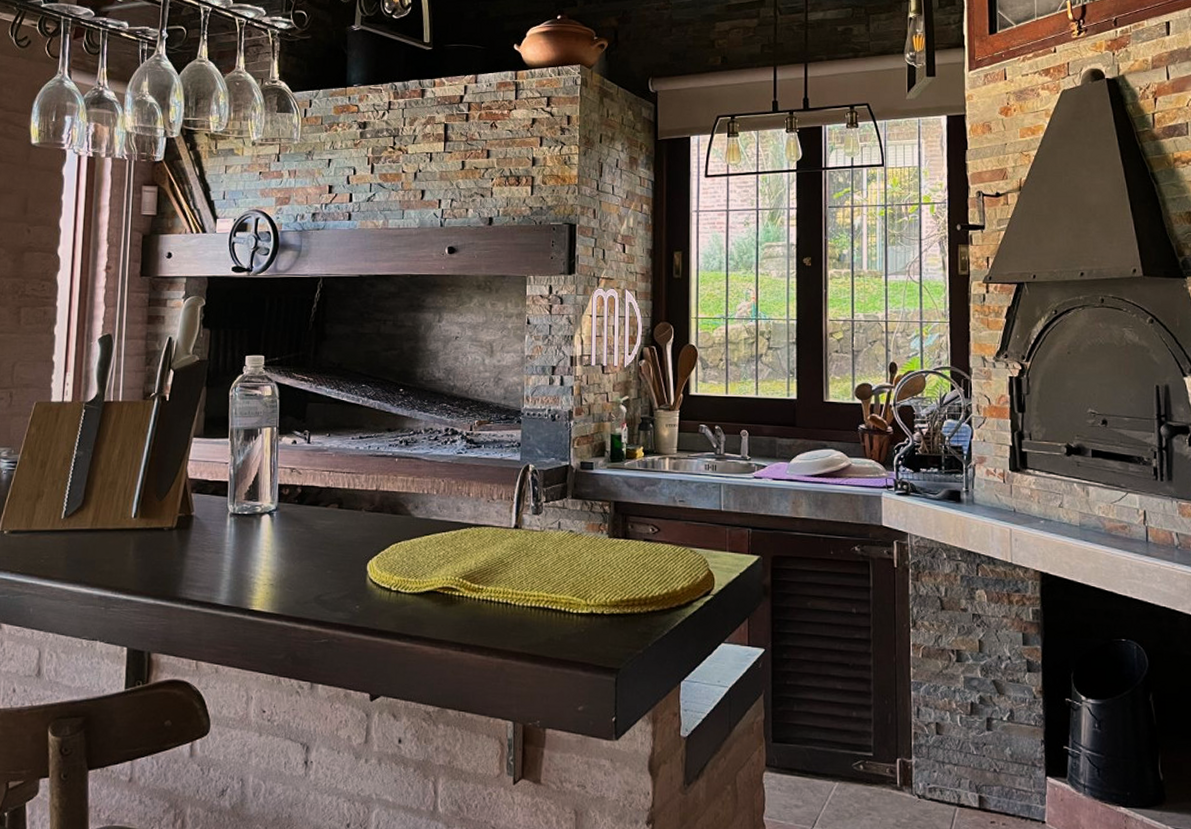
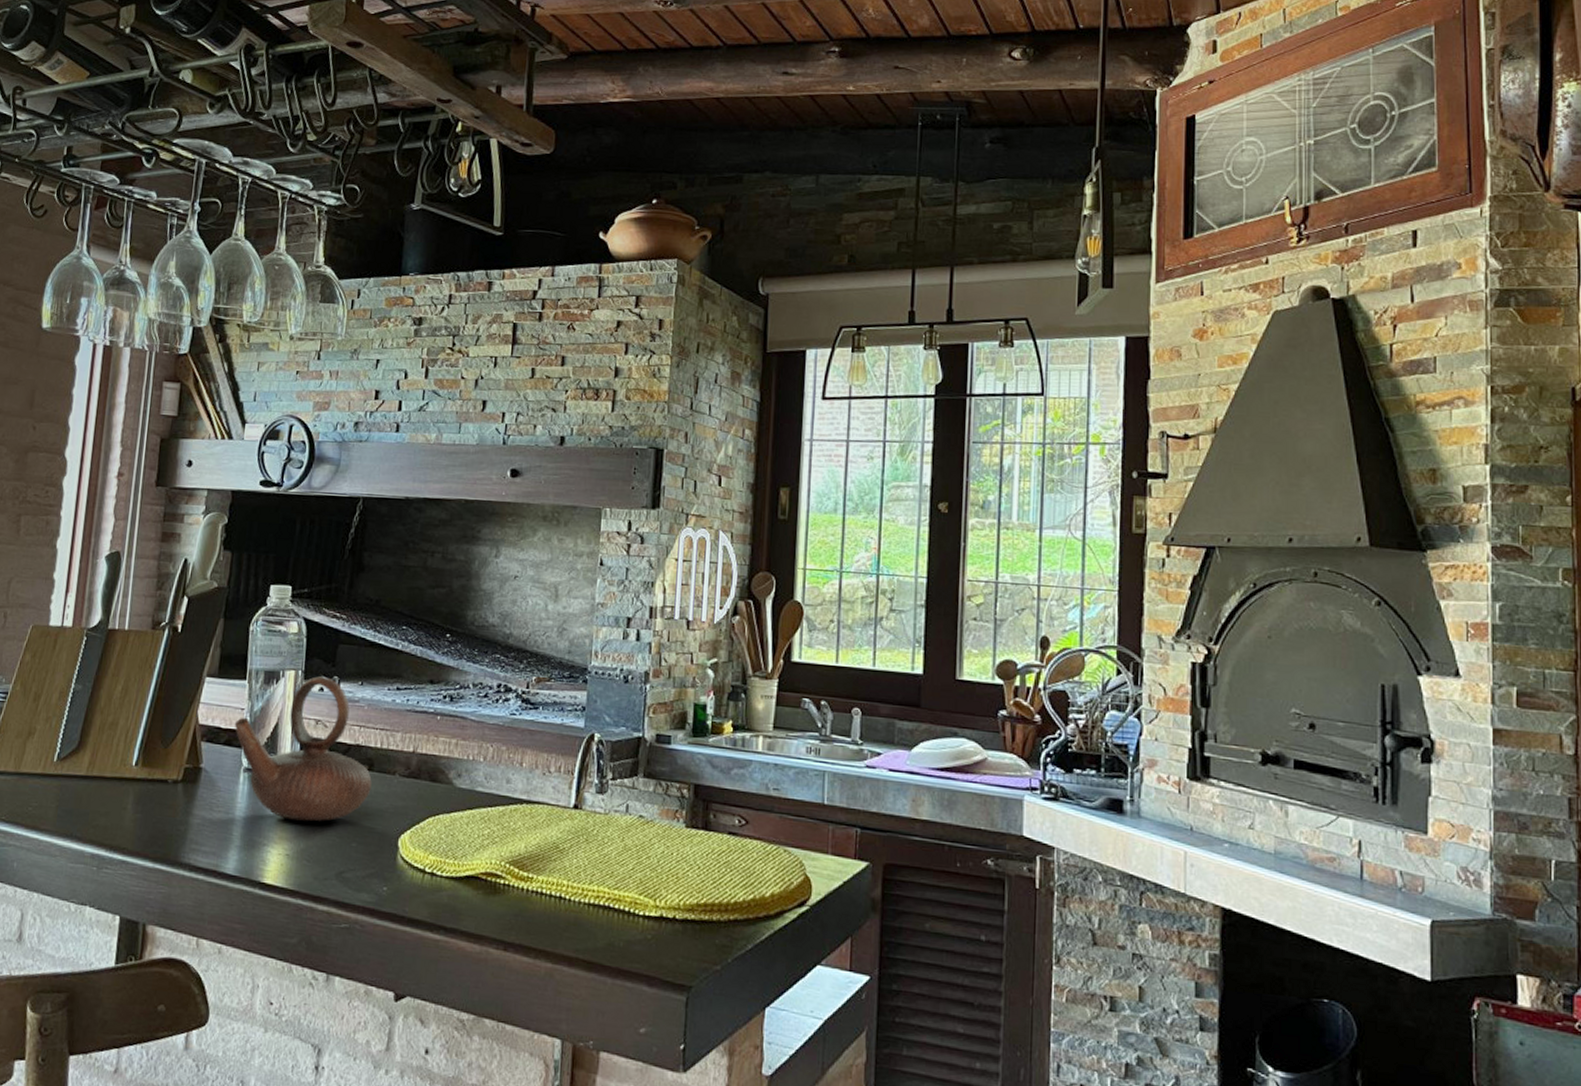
teapot: none [220,431,342,555] -> present [234,676,372,822]

